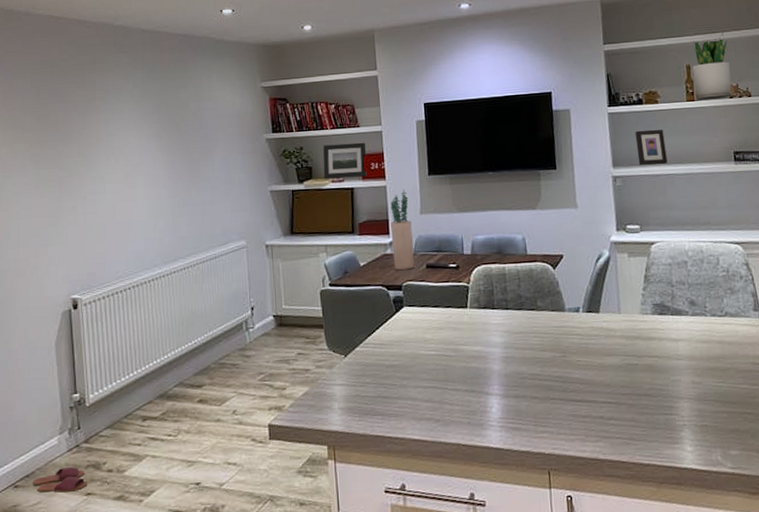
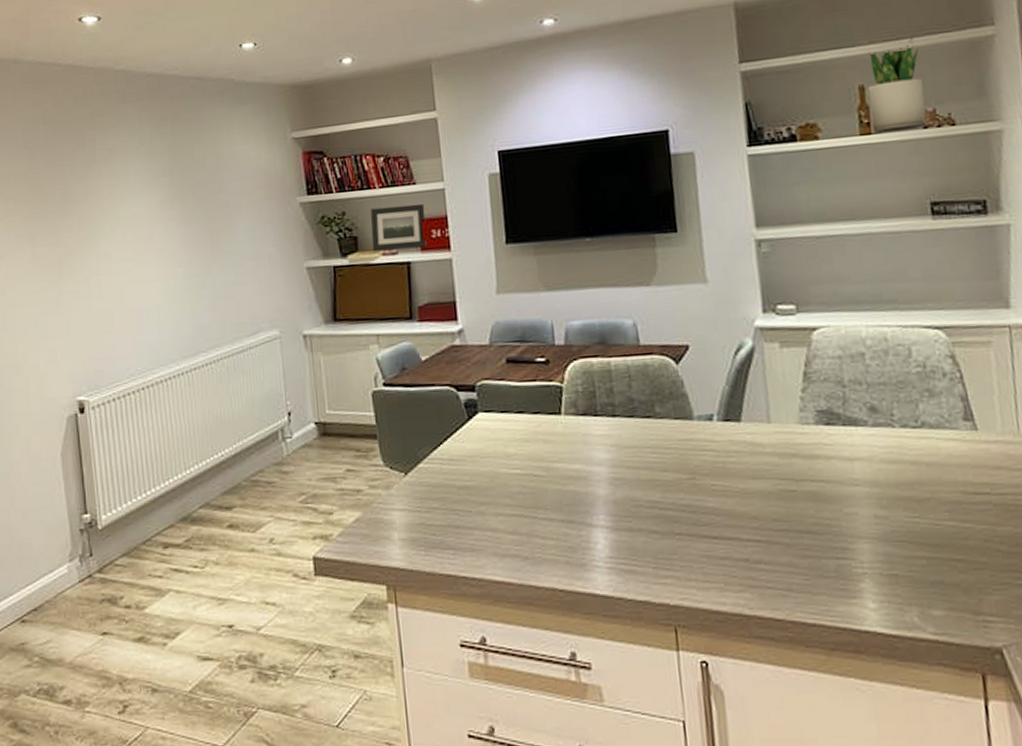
slippers: present [33,467,87,493] -> none [42,601,103,630]
vase: present [390,189,415,271] -> none [458,262,491,367]
picture frame: present [635,129,668,165] -> none [786,174,834,224]

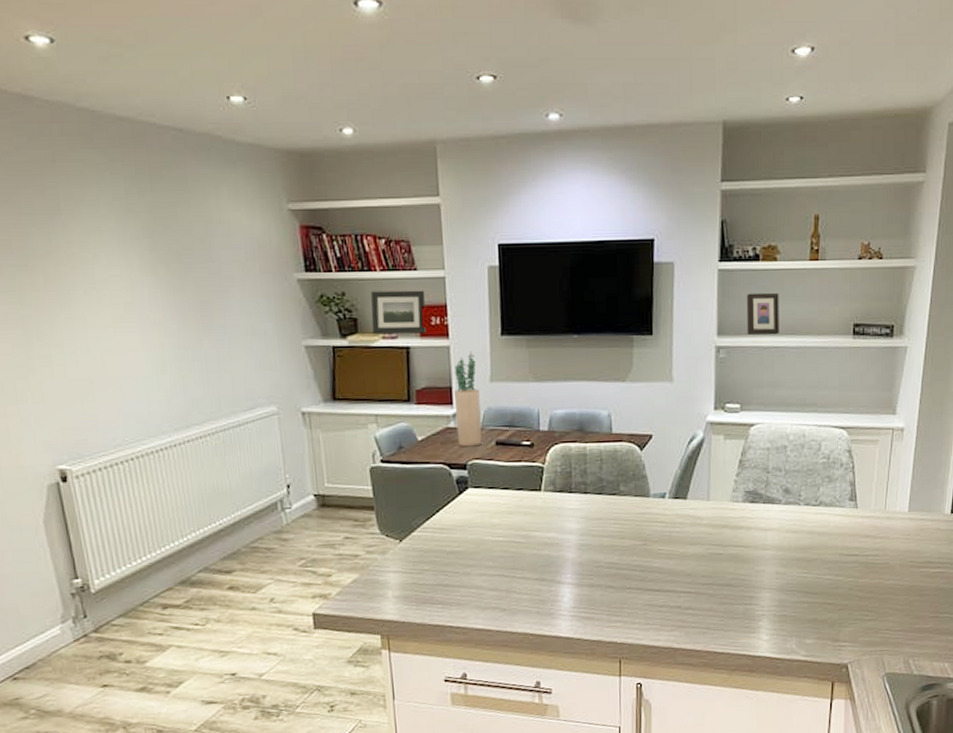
vase: none [458,262,491,367] -> present [454,351,482,447]
picture frame: none [786,174,834,224] -> present [746,292,779,335]
planter: present [867,37,926,133] -> none [820,174,865,260]

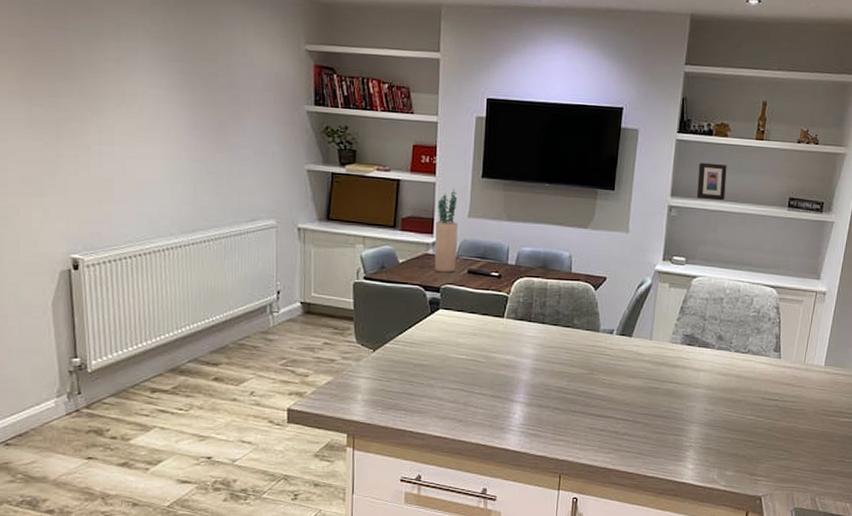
picture frame: present [371,290,426,335] -> none [368,128,419,169]

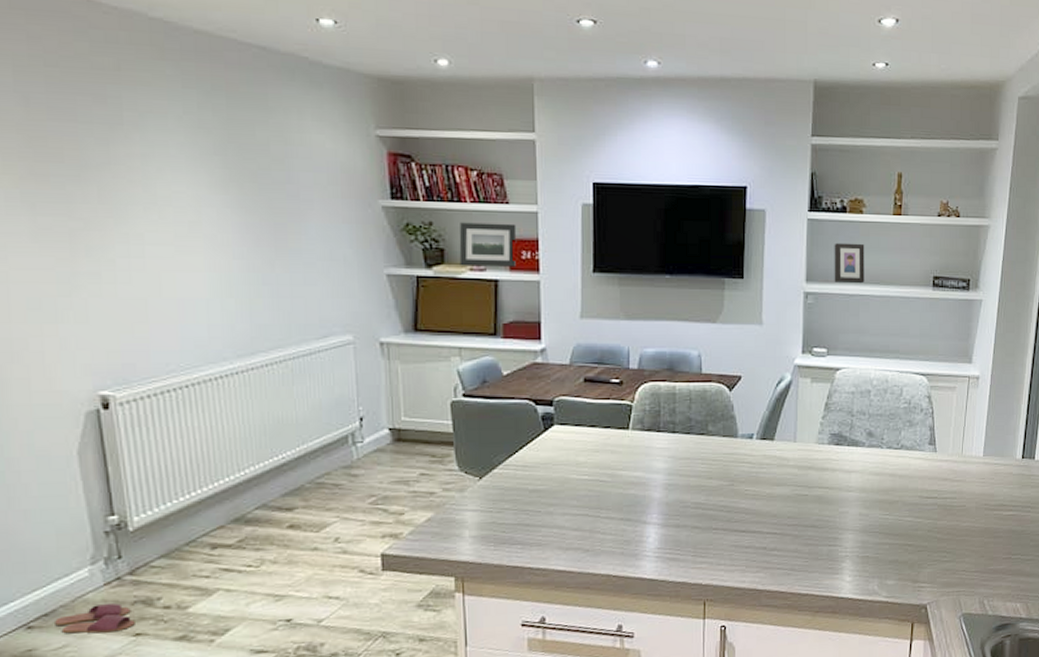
slippers: none [27,431,88,454] -> present [55,603,135,634]
picture frame: none [368,128,419,169] -> present [459,222,517,267]
vase: present [434,189,458,273] -> none [543,287,570,383]

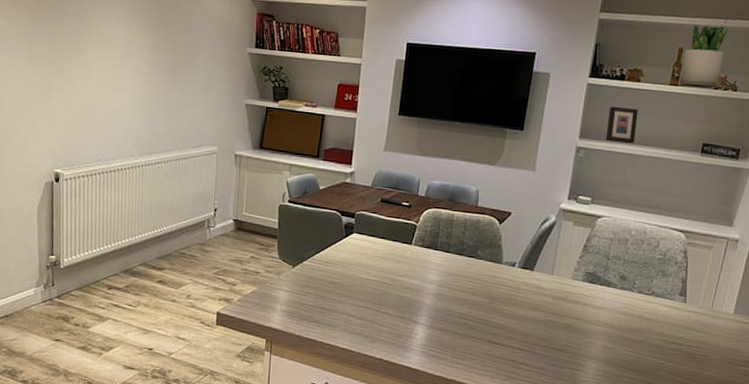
slippers: present [55,603,135,634] -> none [11,315,57,336]
picture frame: present [459,222,517,267] -> none [298,68,344,106]
planter: none [903,137,944,216] -> present [679,16,728,88]

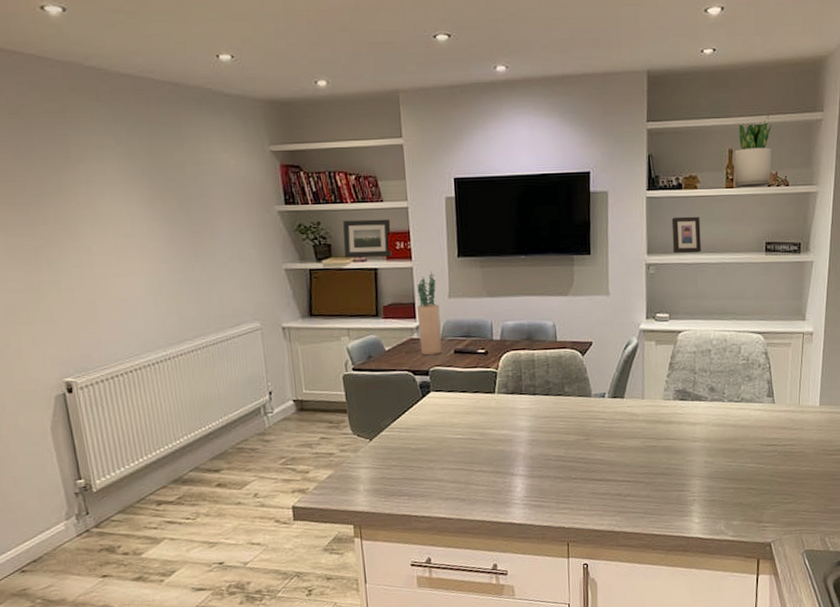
picture frame: none [298,68,344,106] -> present [343,219,392,258]
vase: none [350,124,375,201] -> present [417,271,442,356]

